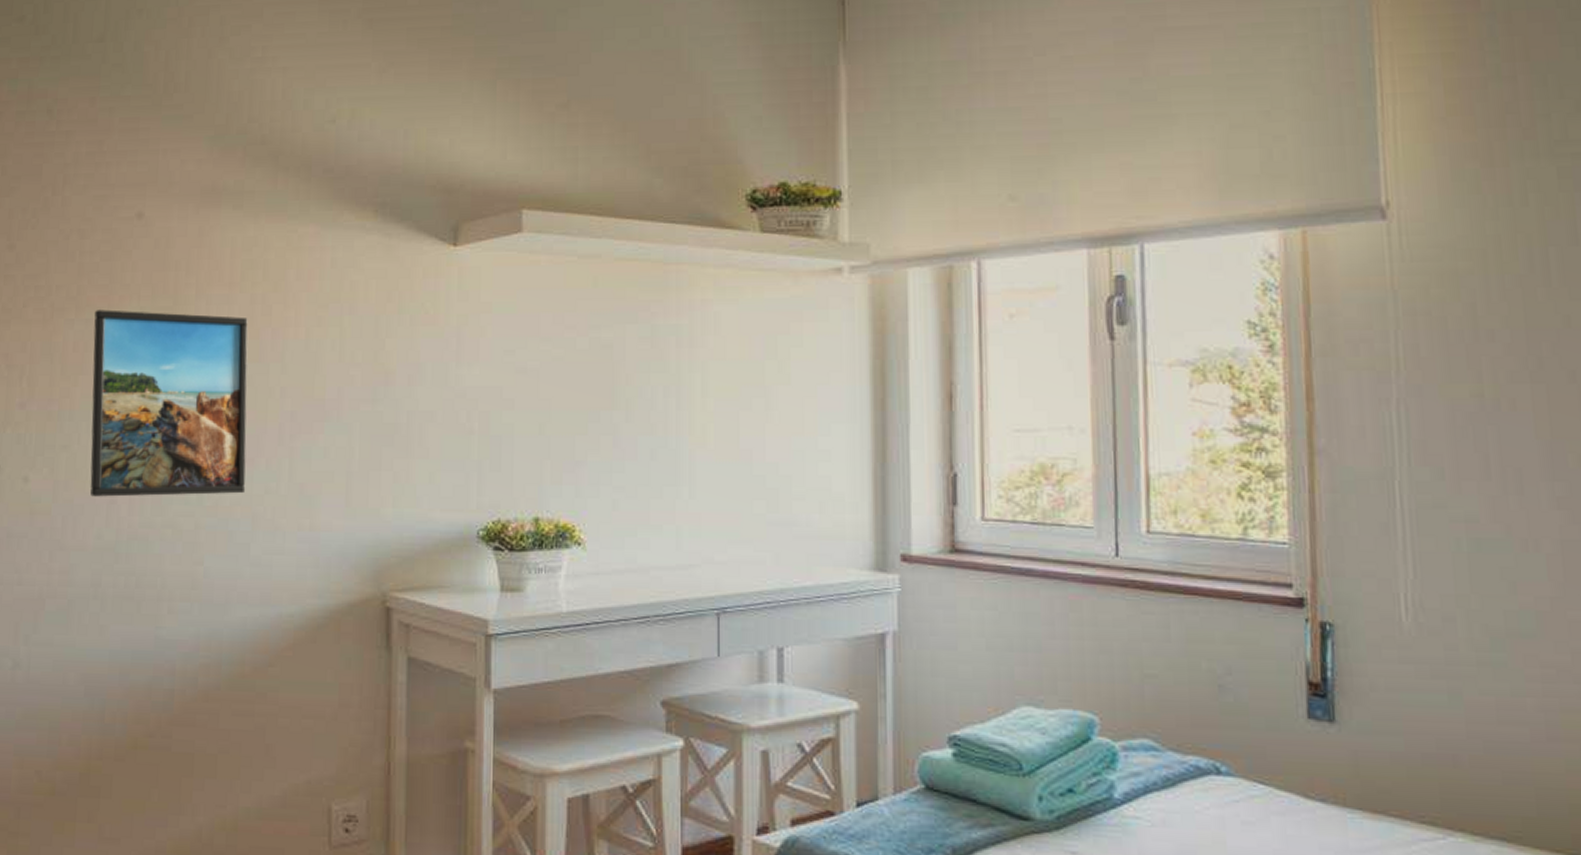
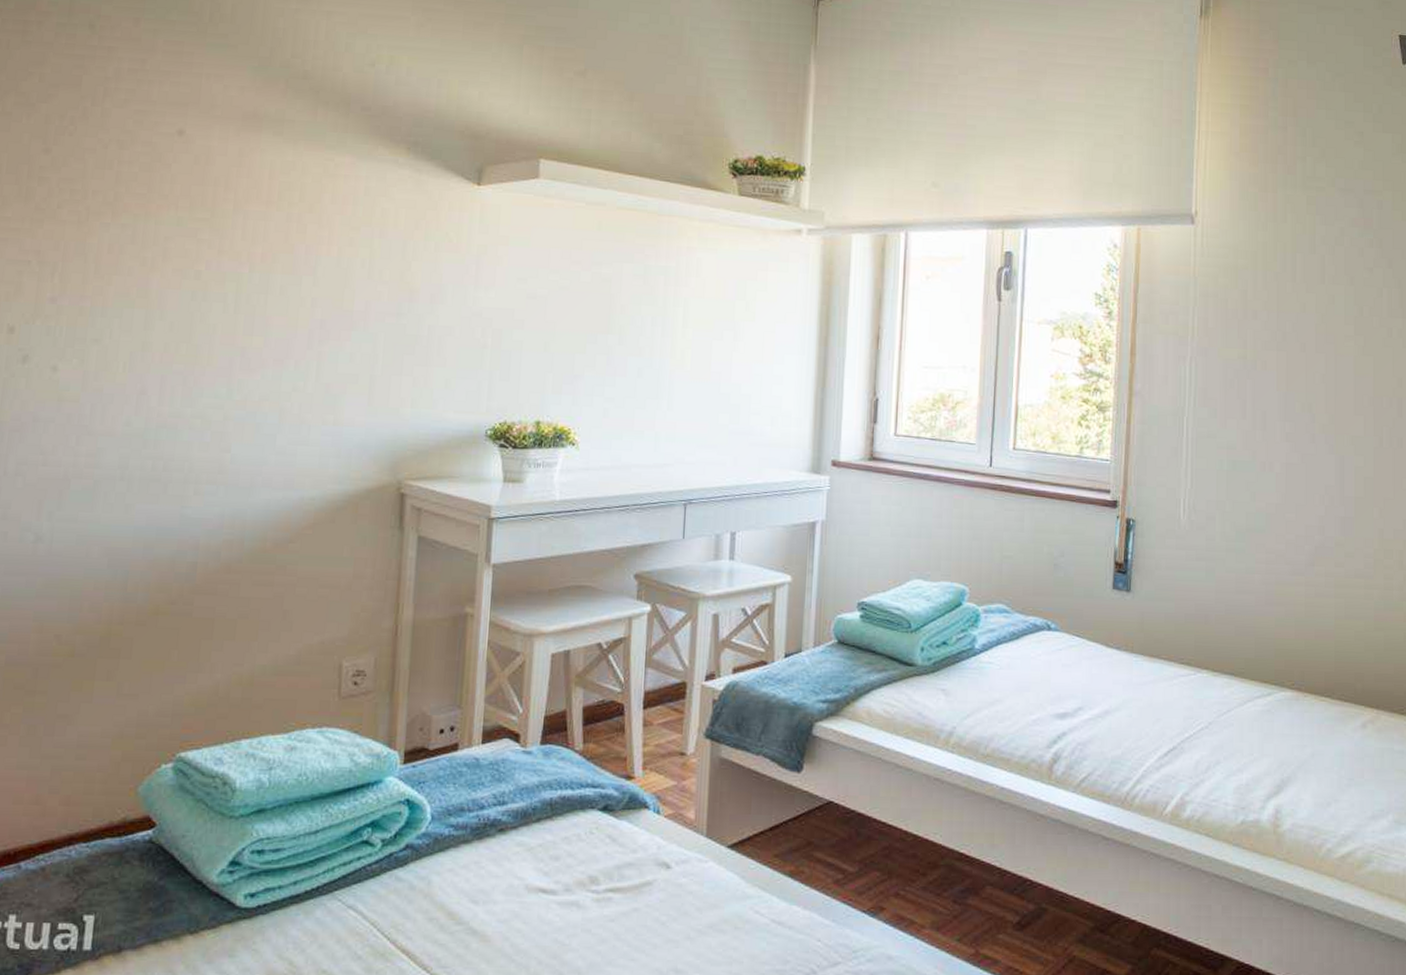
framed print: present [90,310,248,497] -> none [120,216,283,391]

